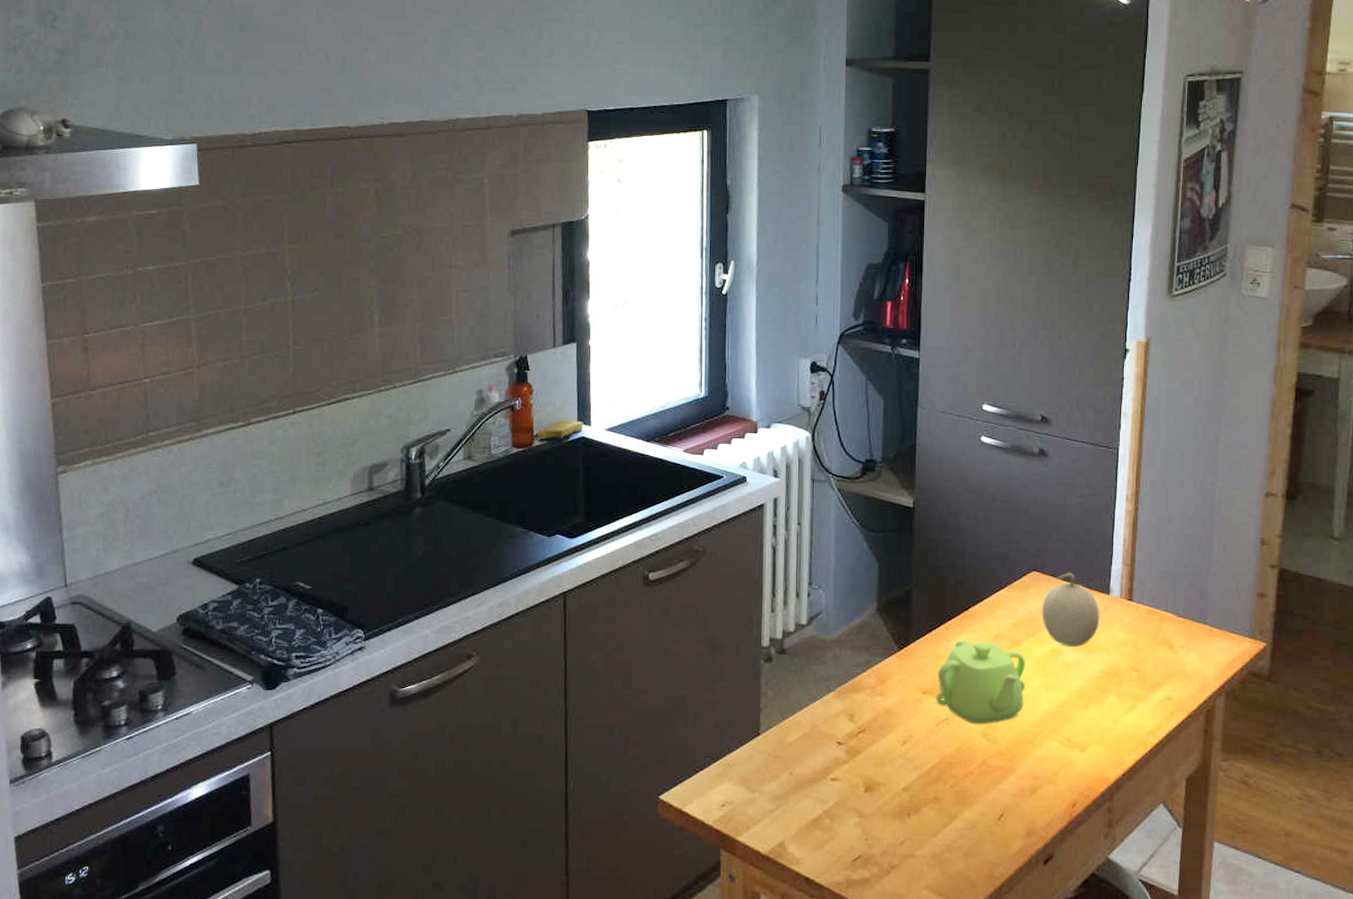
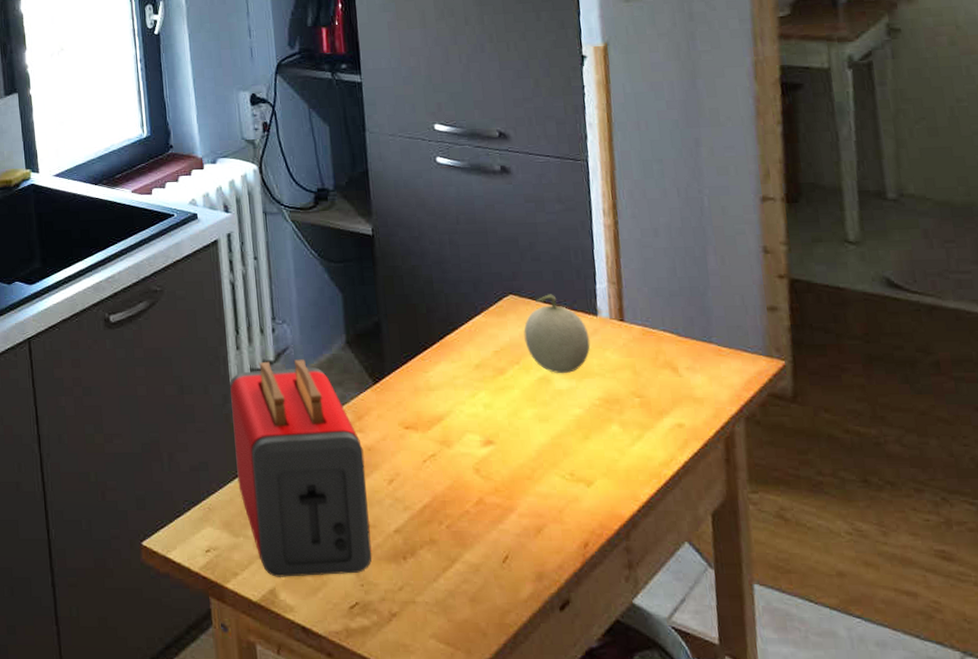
toaster: none [758,624,882,832] -> present [229,359,372,578]
teapot: present [936,639,1025,725] -> none [418,370,516,460]

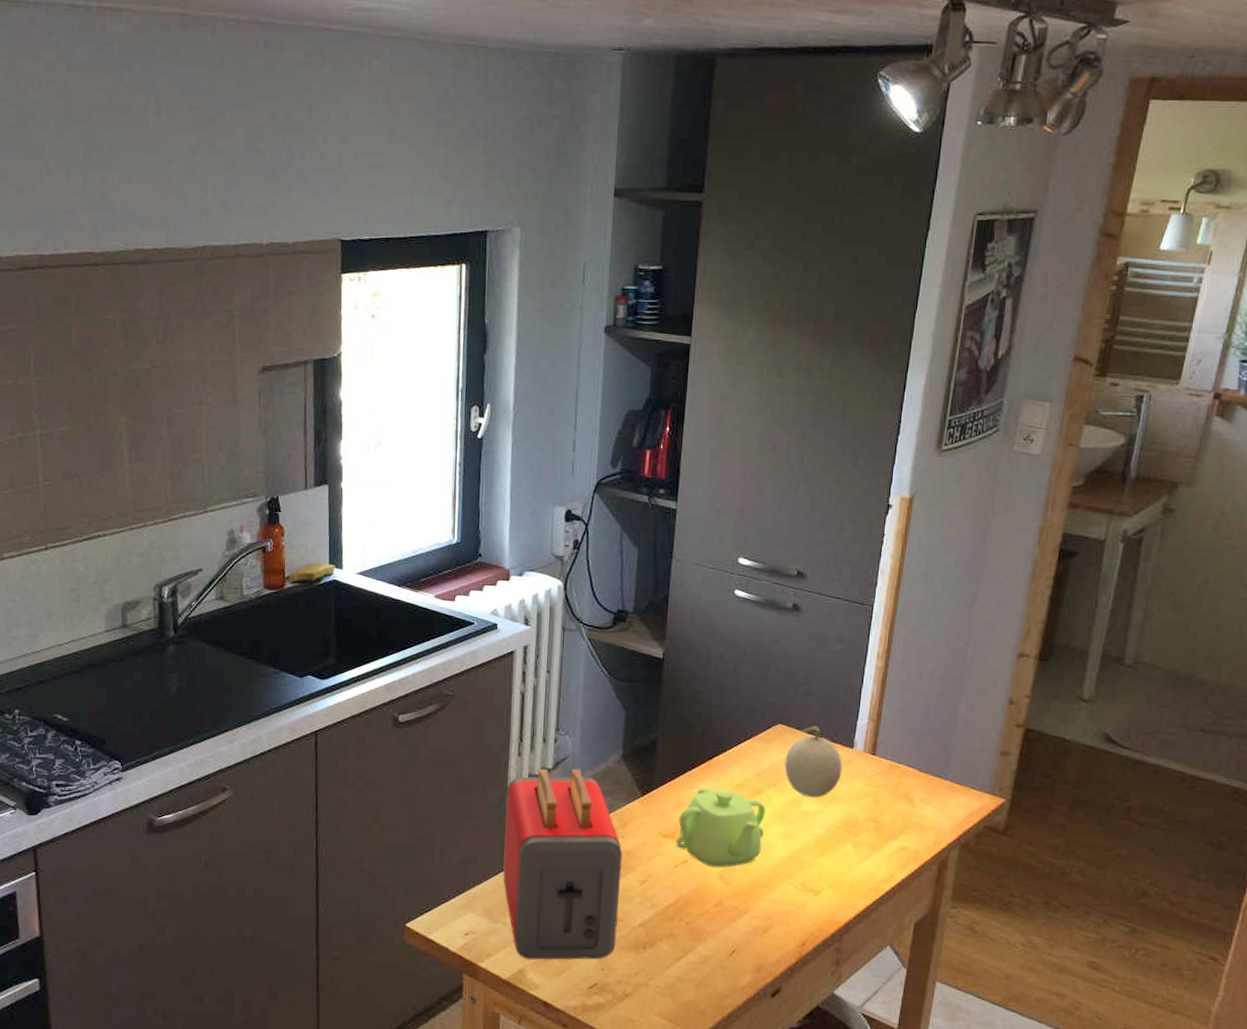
teapot: none [418,370,516,460] -> present [676,787,766,868]

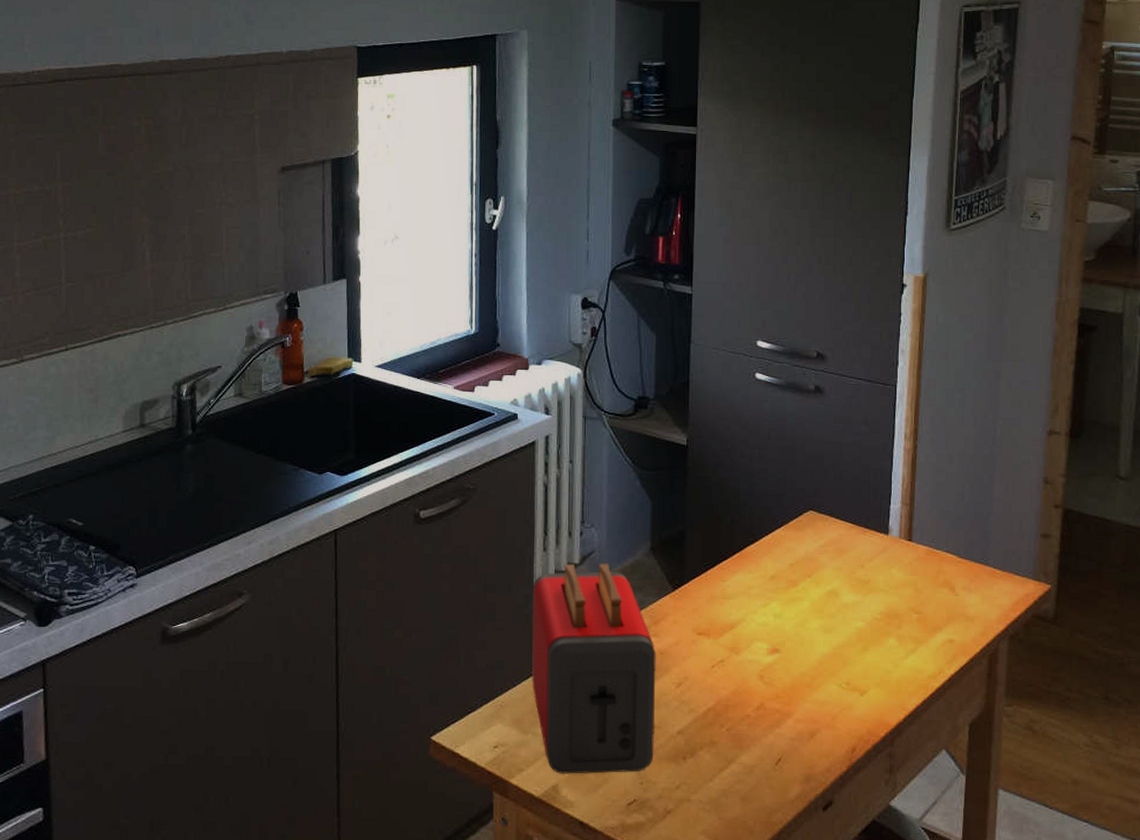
teapot: present [676,787,766,868] -> none [711,580,802,667]
fruit: present [784,726,843,798] -> none [819,512,879,589]

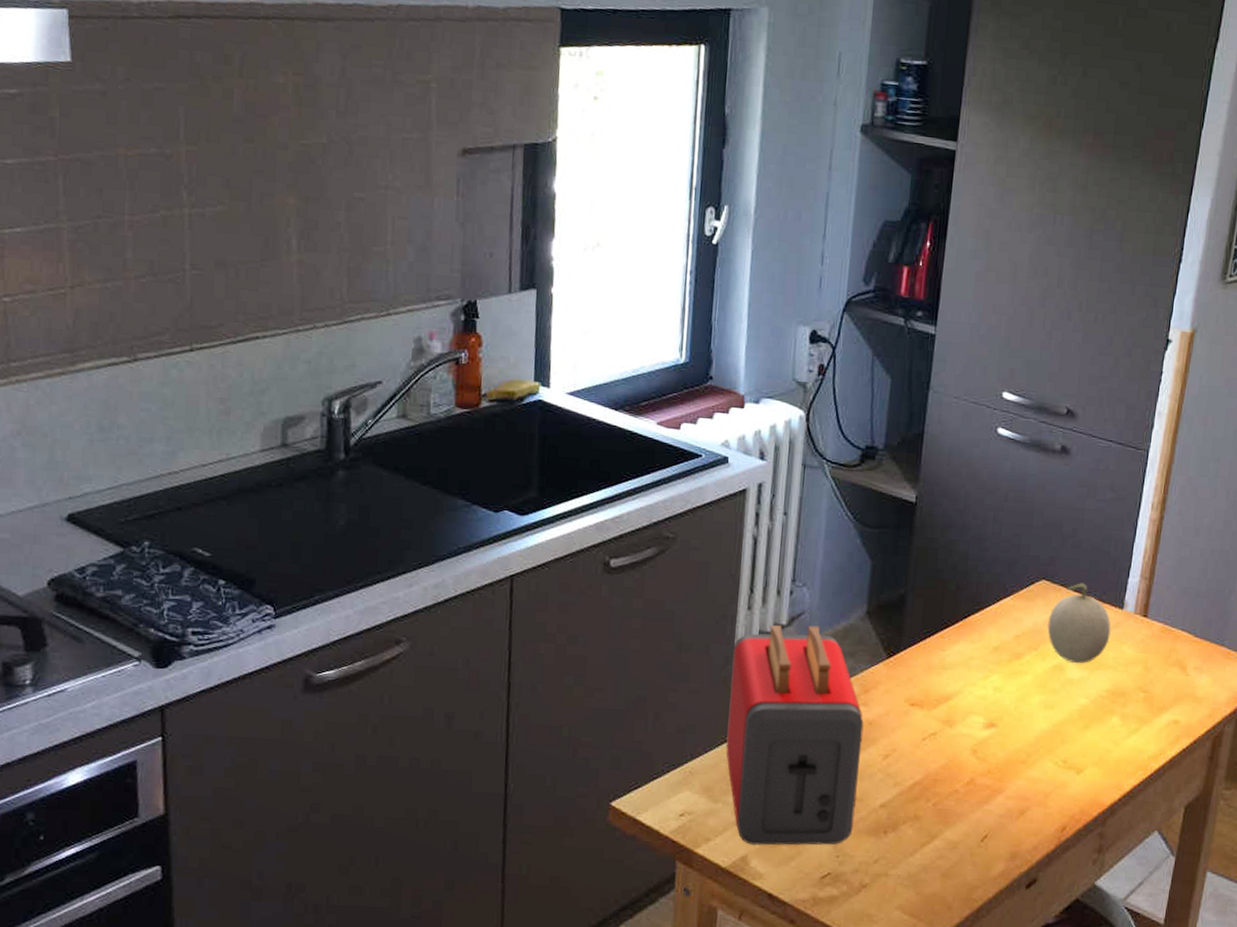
fruit: none [819,512,879,589] -> present [1047,583,1111,664]

